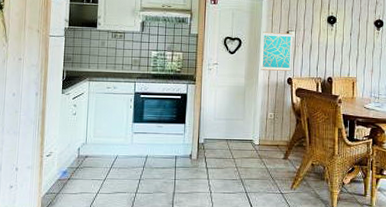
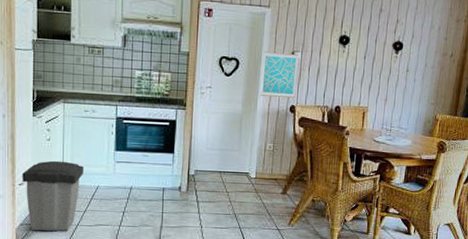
trash can: none [50,133,105,200] -> present [22,160,84,232]

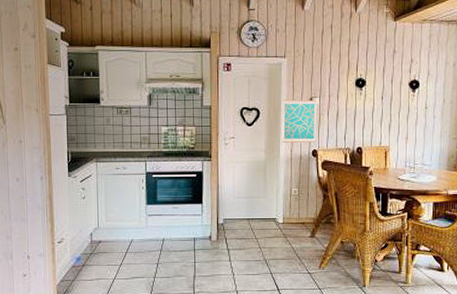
trash can: present [22,160,84,232] -> none [61,217,118,287]

